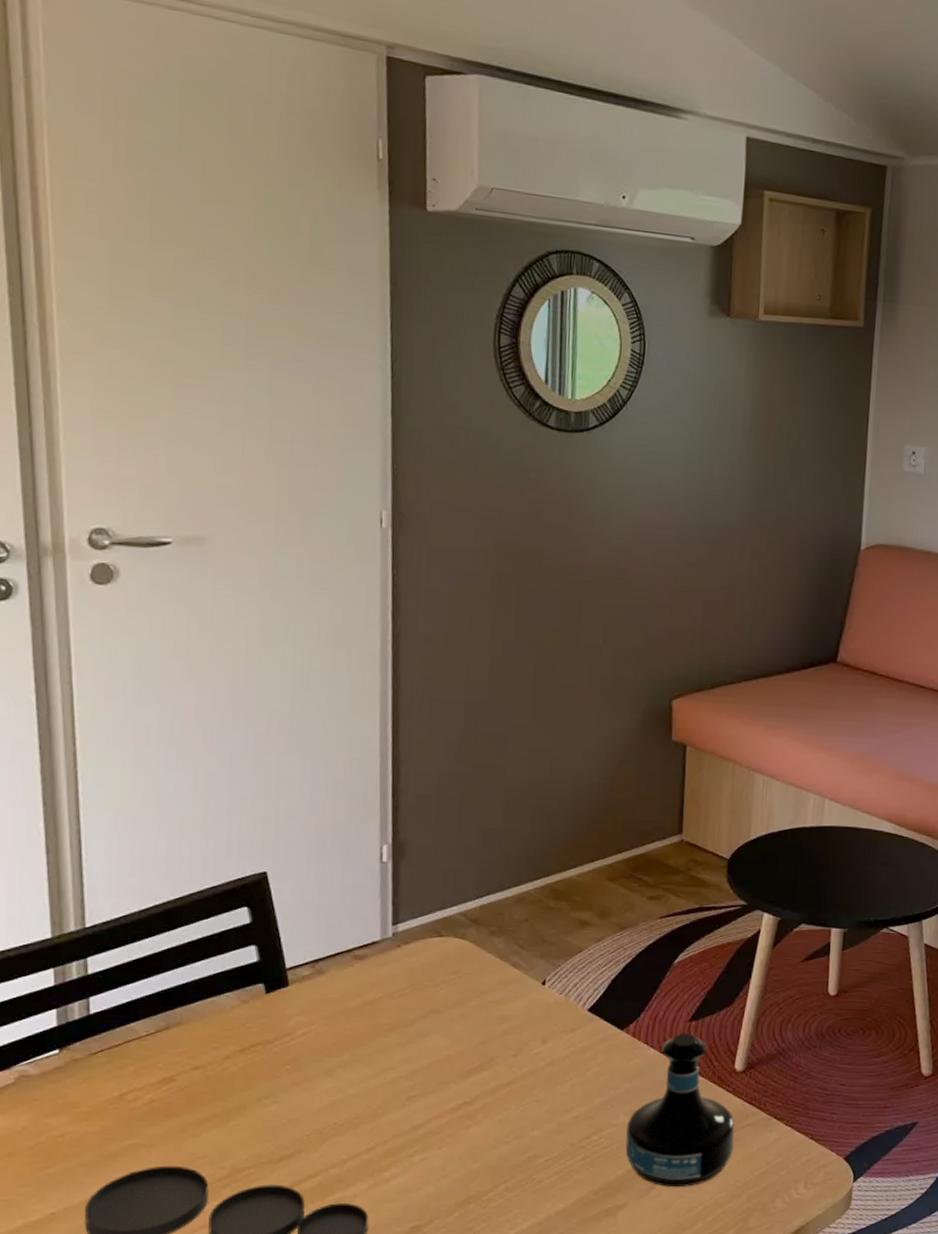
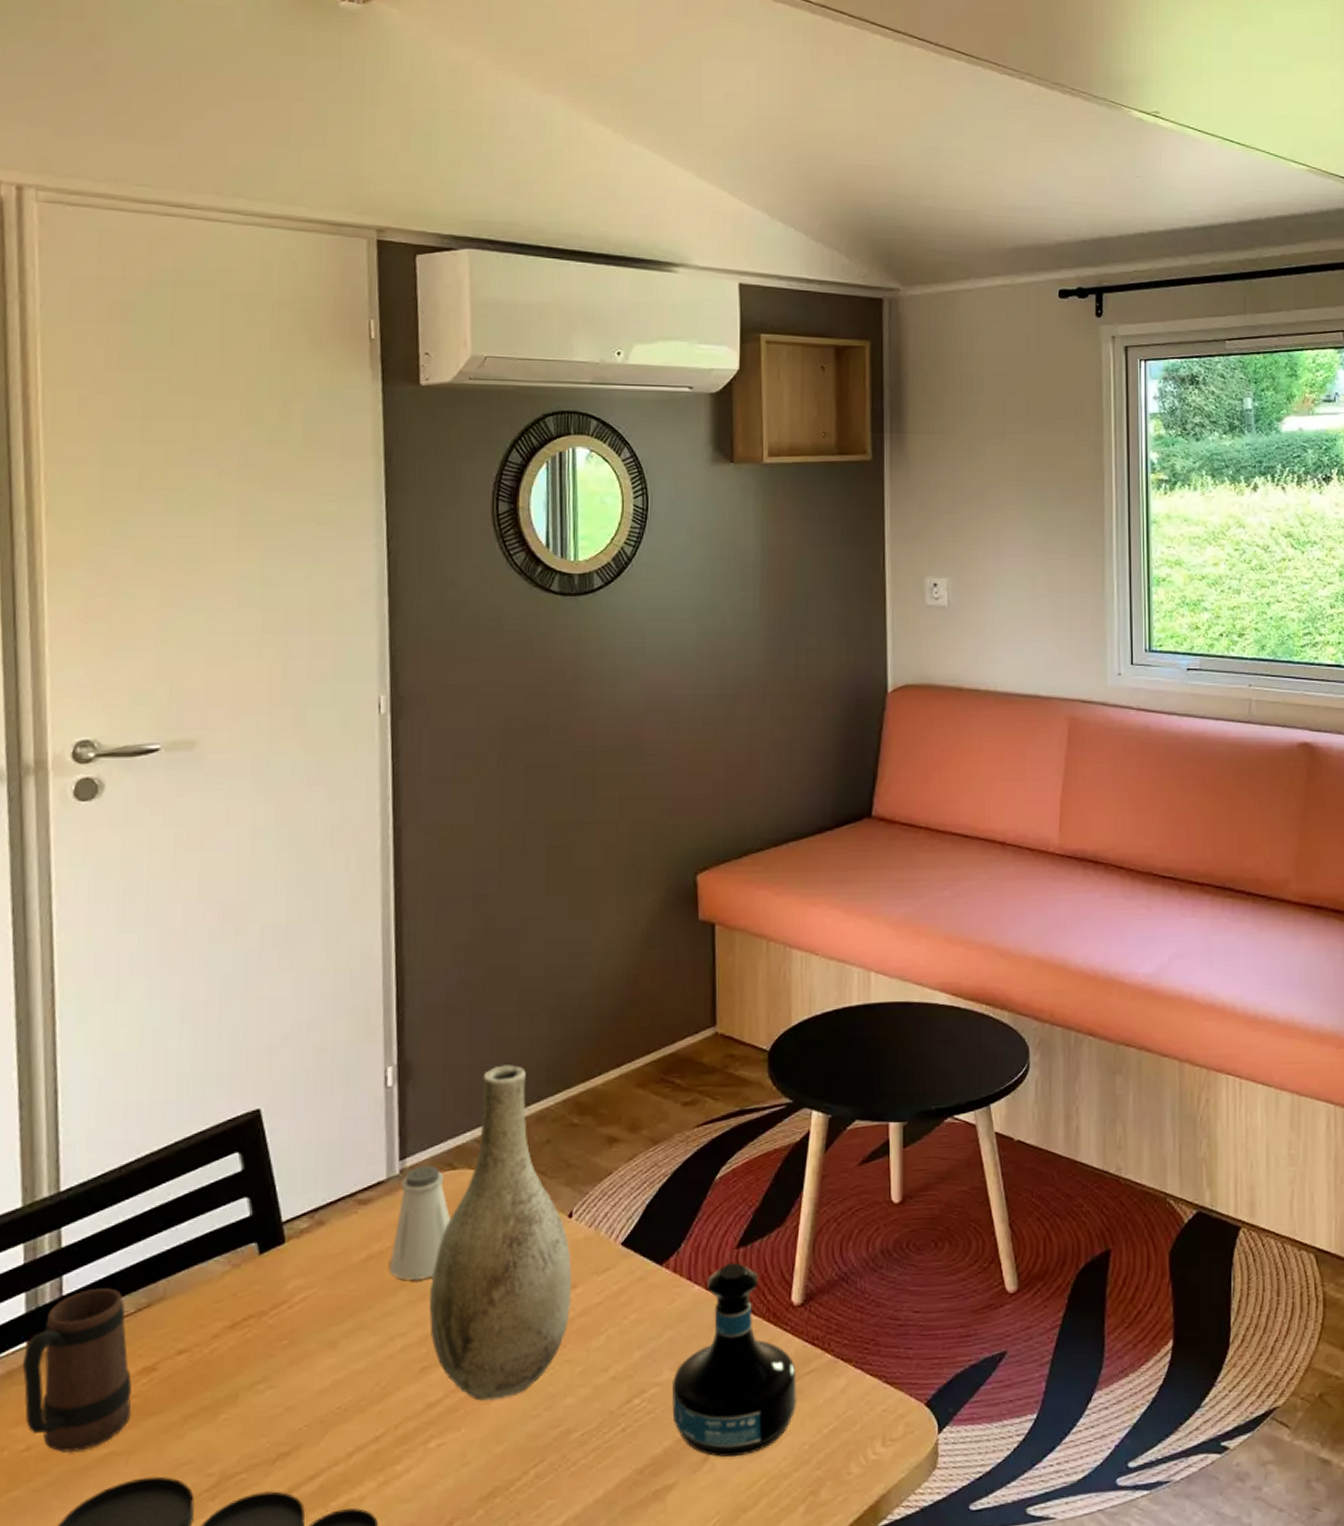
mug: none [55,1011,153,1141] -> present [22,1288,132,1453]
saltshaker: none [382,932,437,1026] -> present [390,1165,450,1281]
vase: none [416,852,544,1127] -> present [428,1065,573,1401]

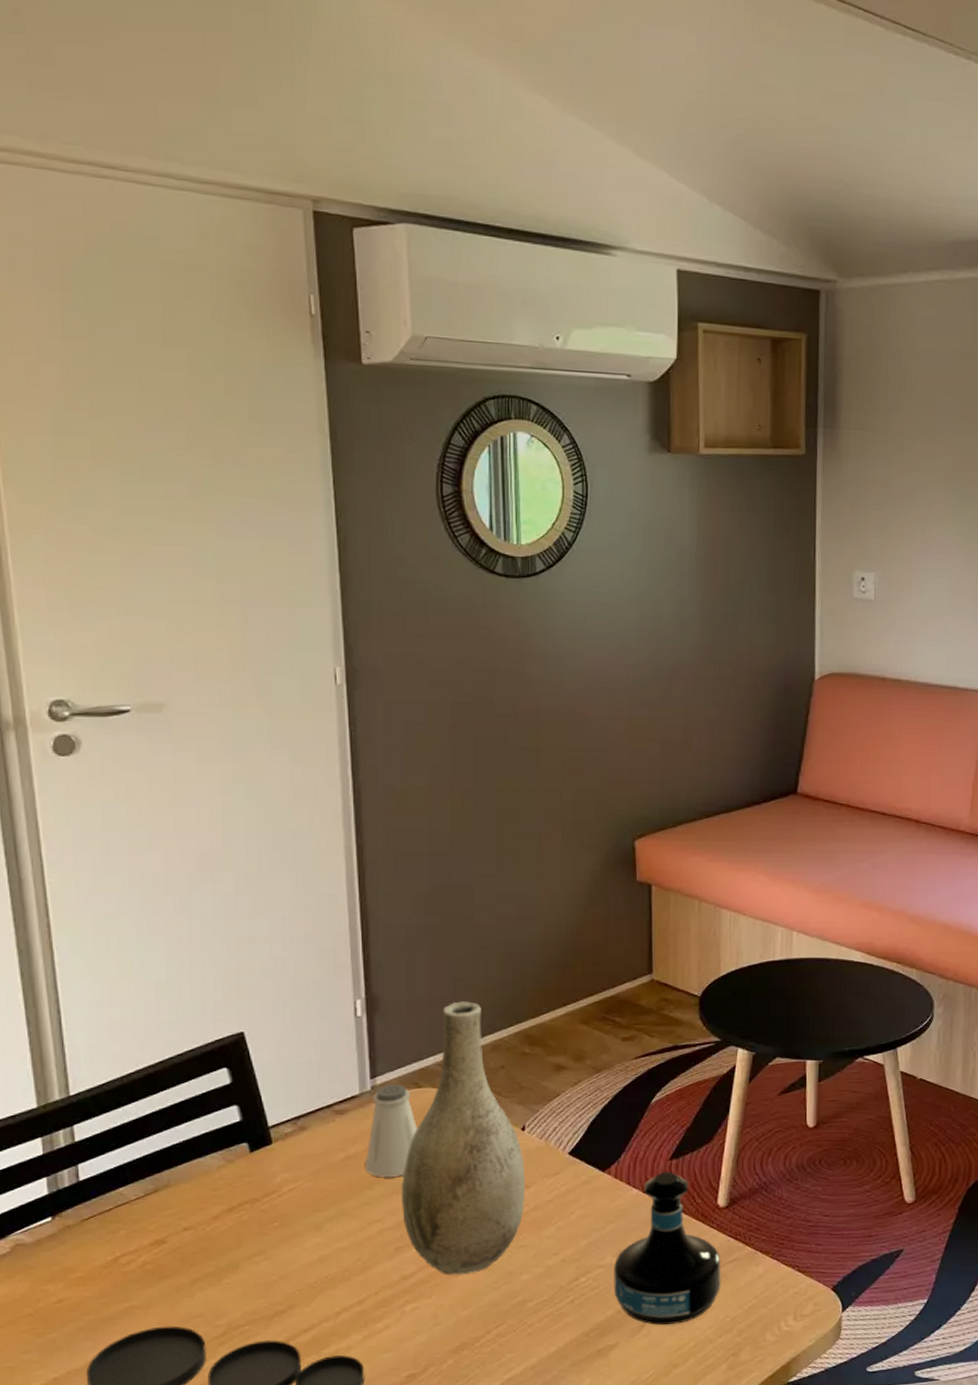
mug: present [22,1288,132,1453] -> none [48,1176,147,1305]

